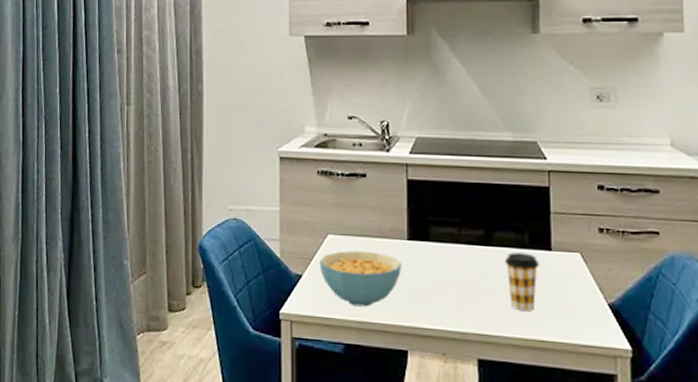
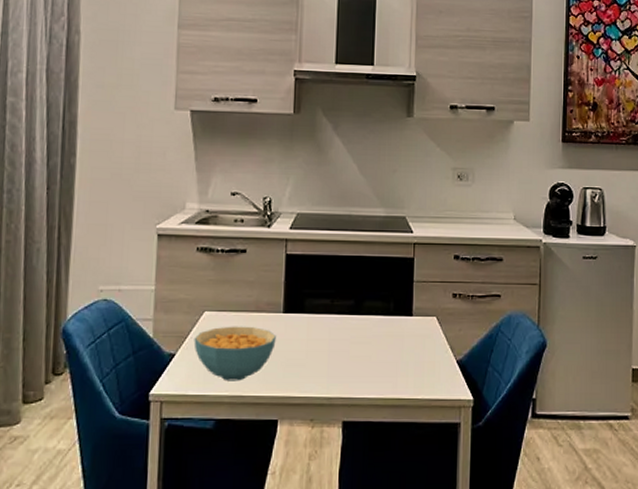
coffee cup: present [504,252,540,311] -> none [371,319,402,372]

